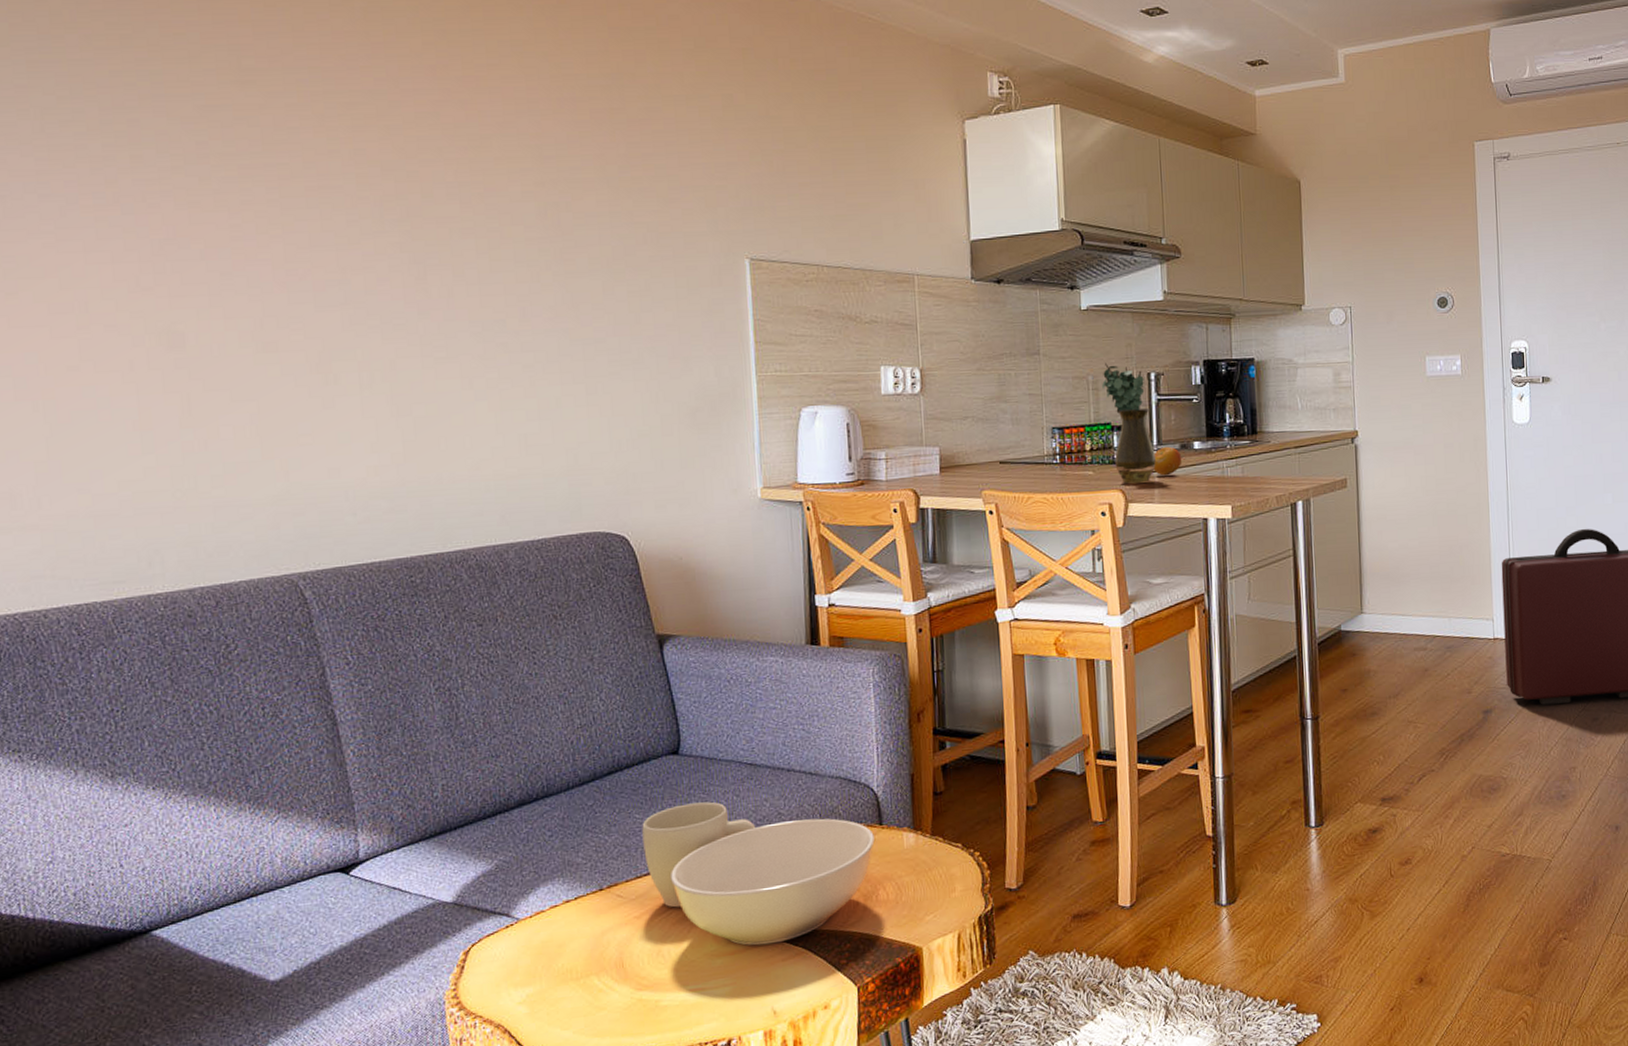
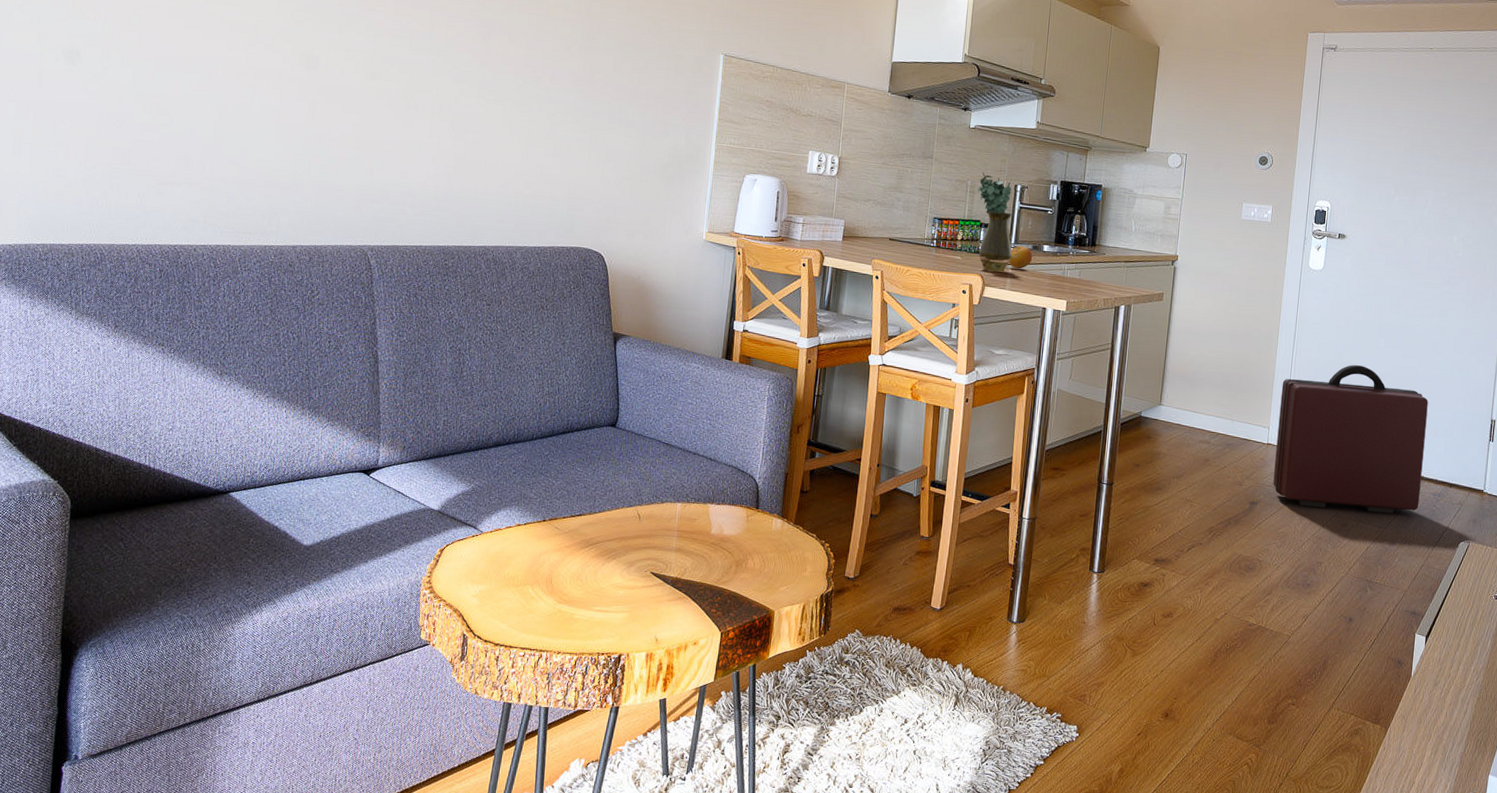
mug: present [642,801,756,908] -> none [579,466,664,545]
bowl: present [669,818,875,946] -> none [595,492,751,587]

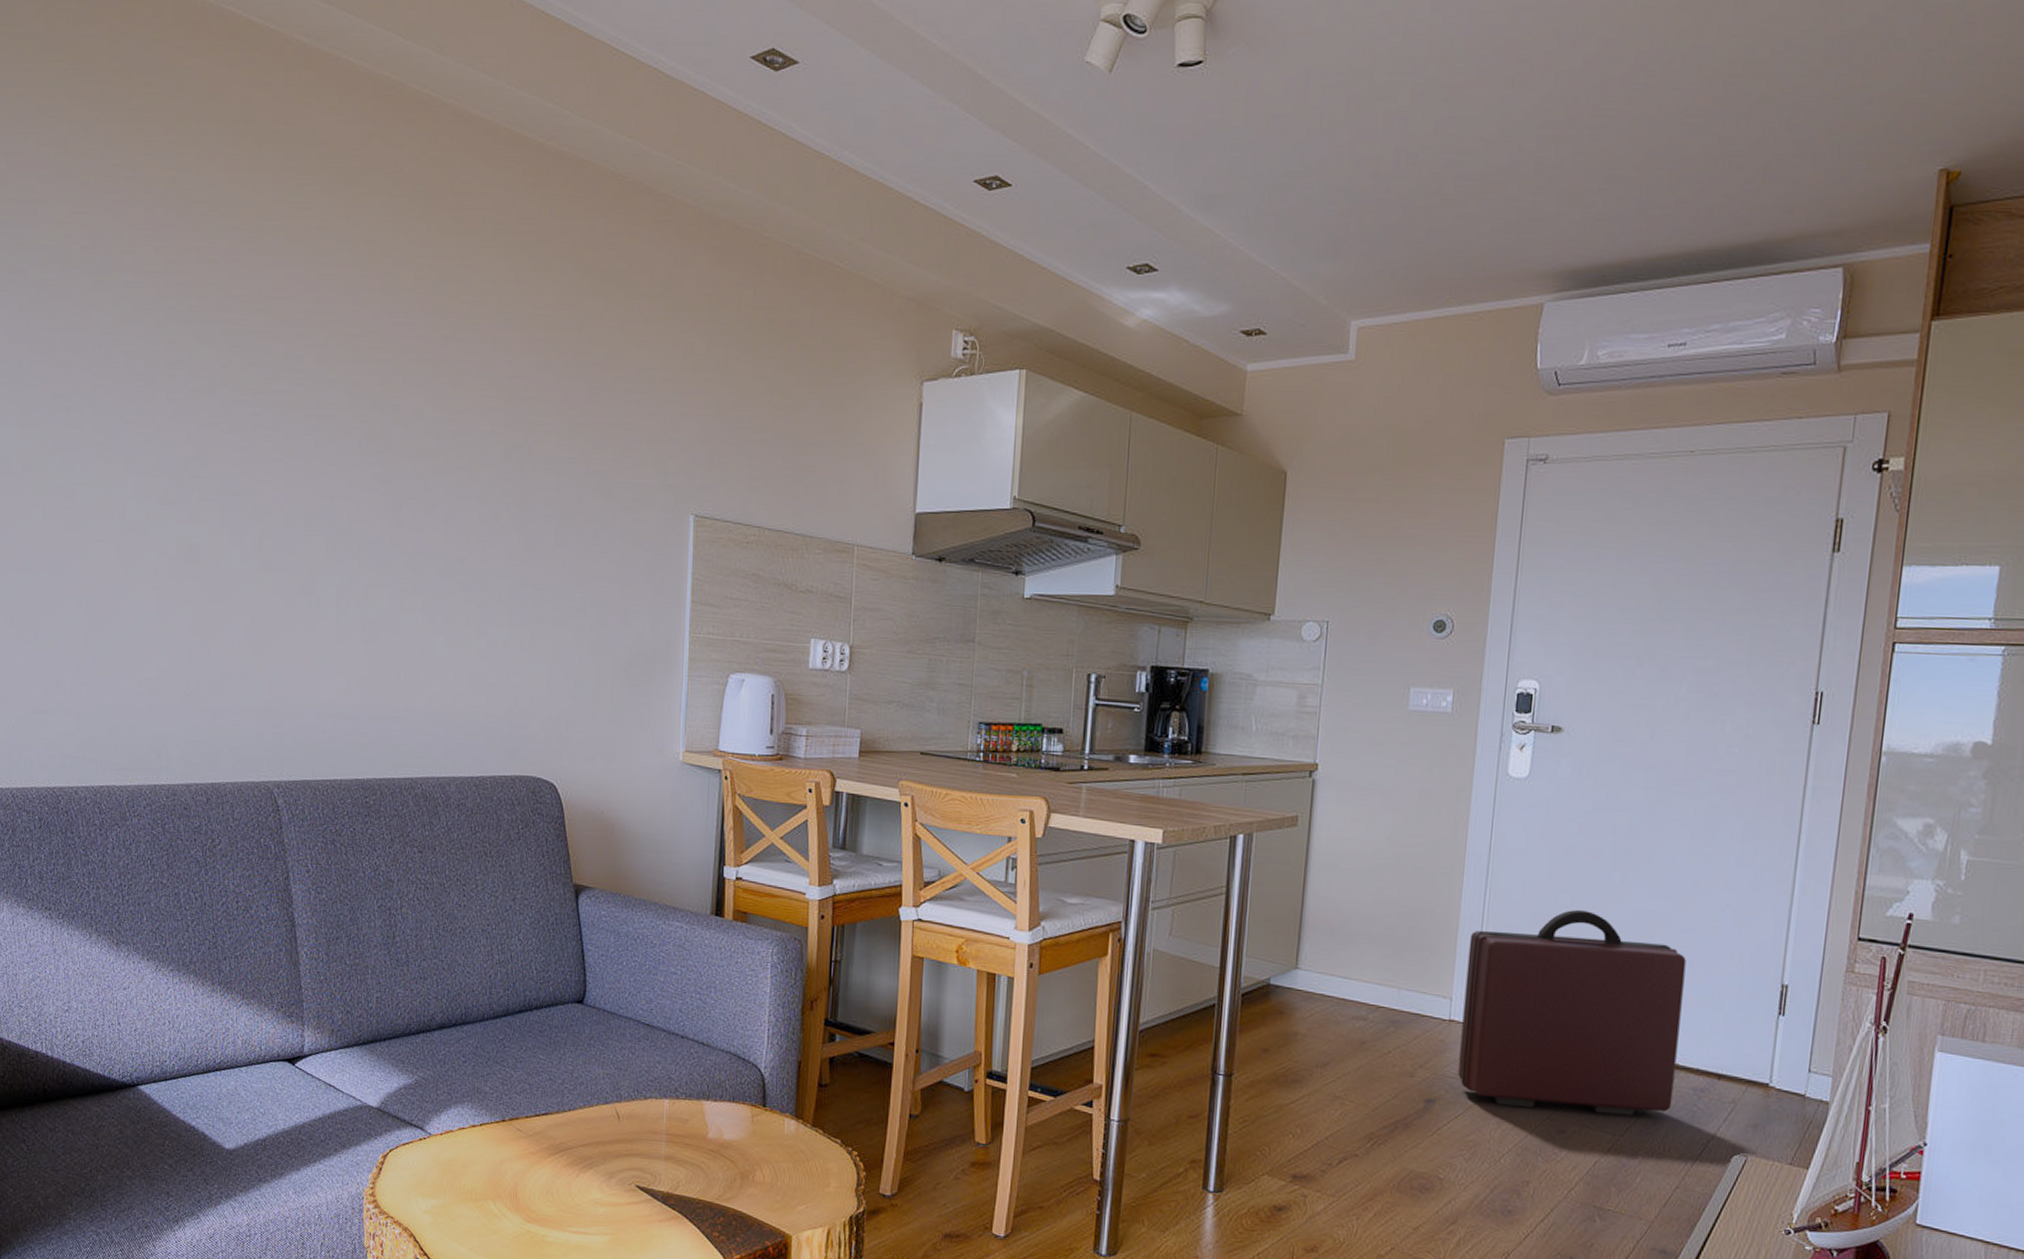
vase: present [978,172,1013,272] -> none [1037,658,1086,793]
fruit: present [1008,245,1033,269] -> none [1082,756,1115,789]

